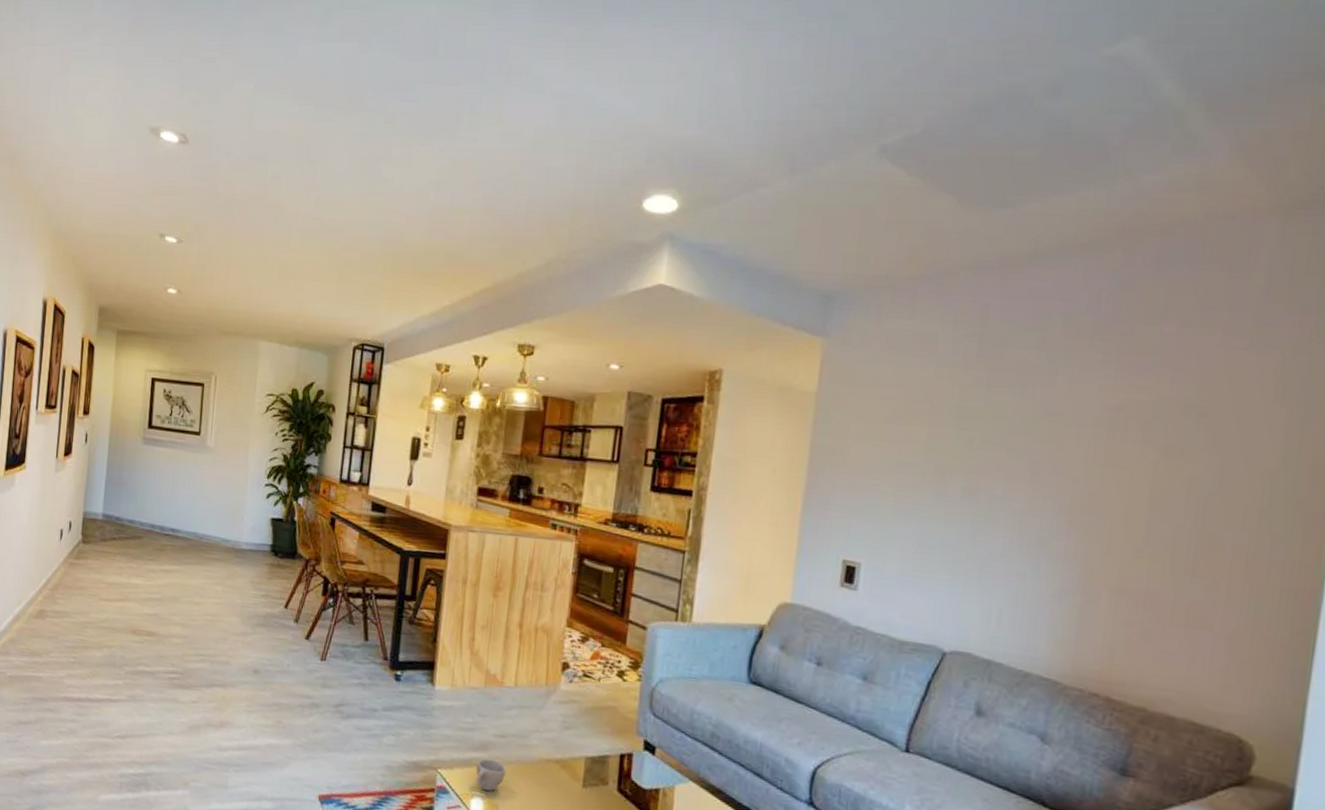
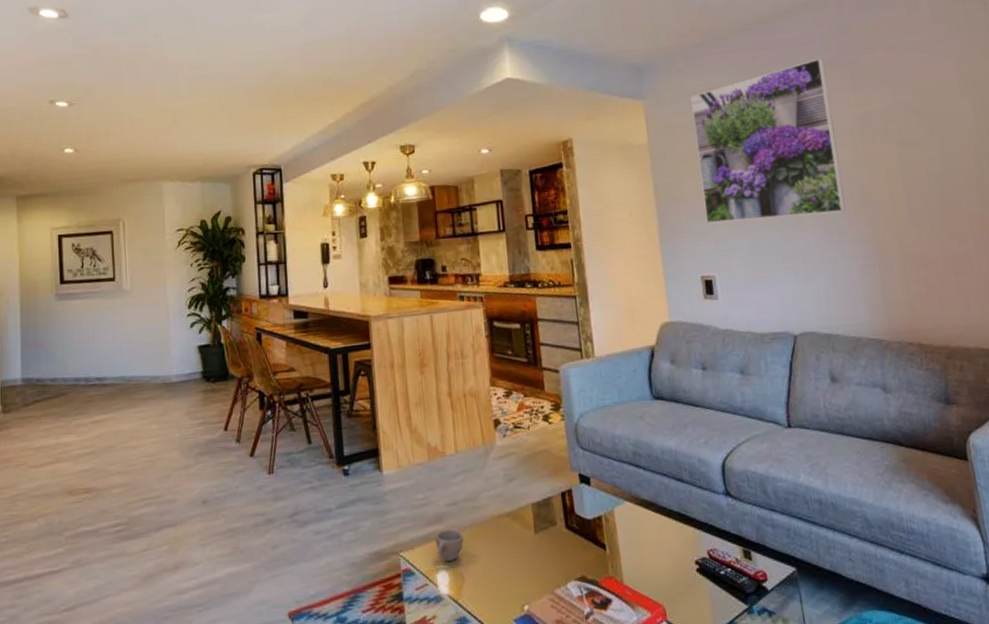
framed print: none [867,321,1085,521] -> present [690,58,846,224]

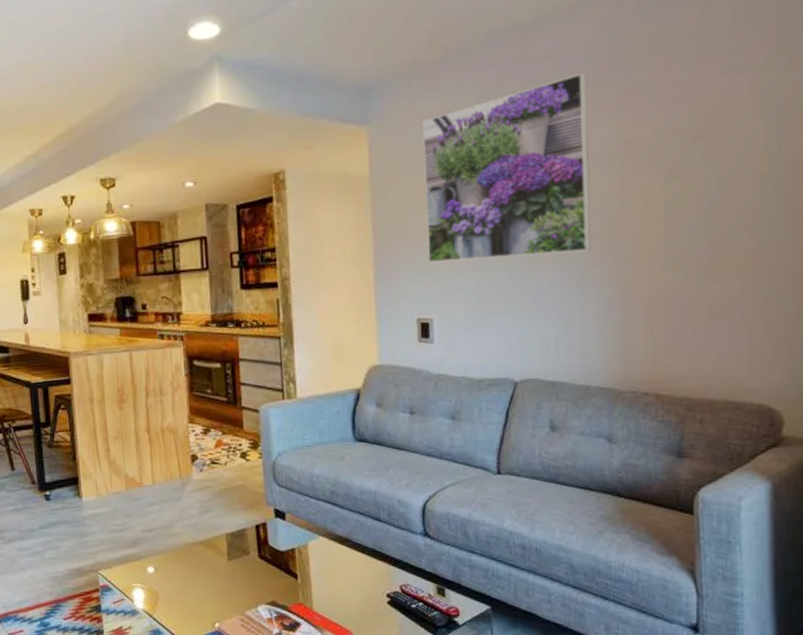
cup: present [435,529,464,562] -> none [131,553,159,582]

